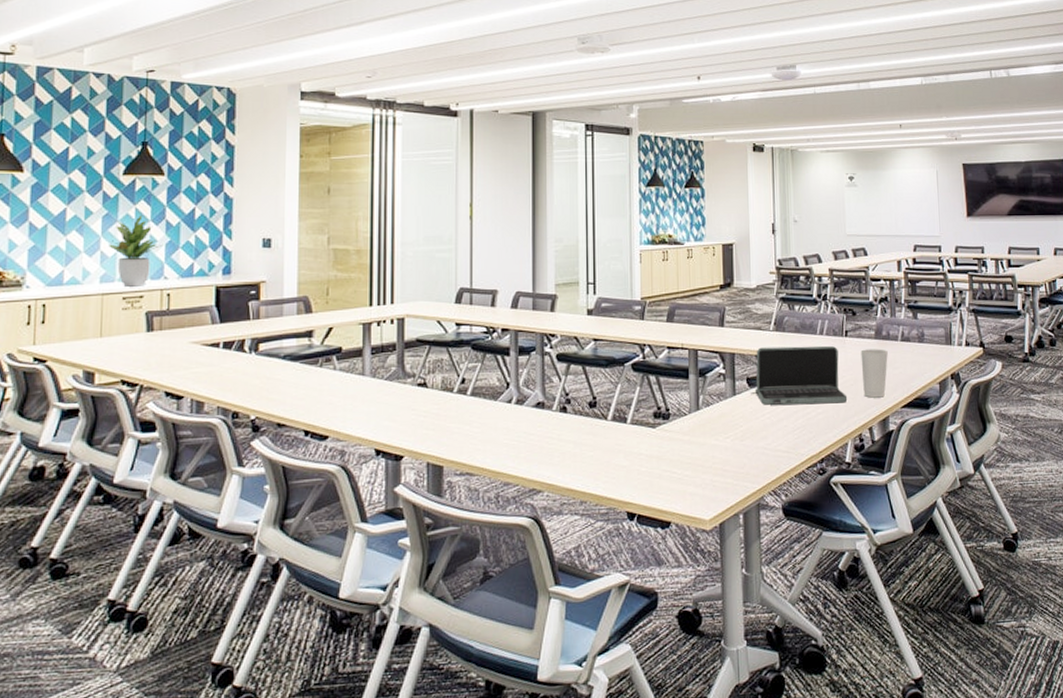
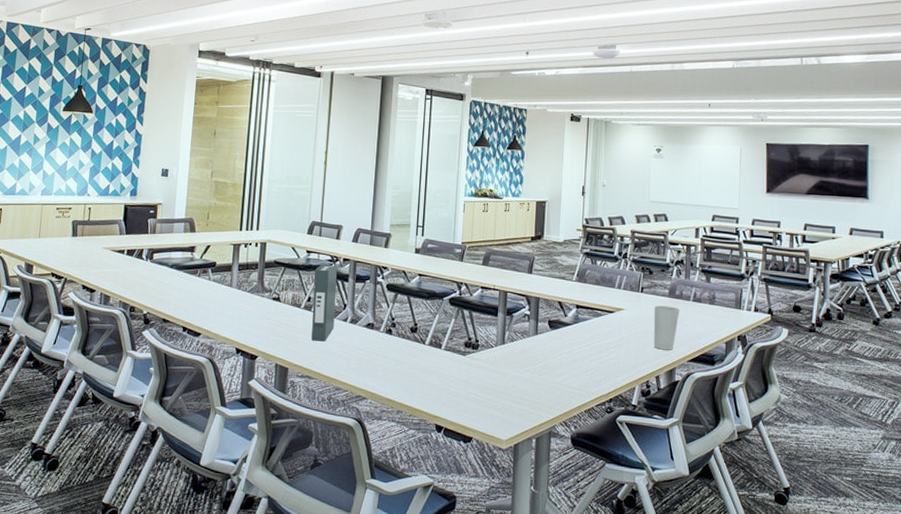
potted plant: present [109,216,162,287] -> none [49,144,88,200]
binder: none [468,334,496,430] -> present [311,262,338,342]
laptop: present [751,345,848,405] -> none [551,295,639,352]

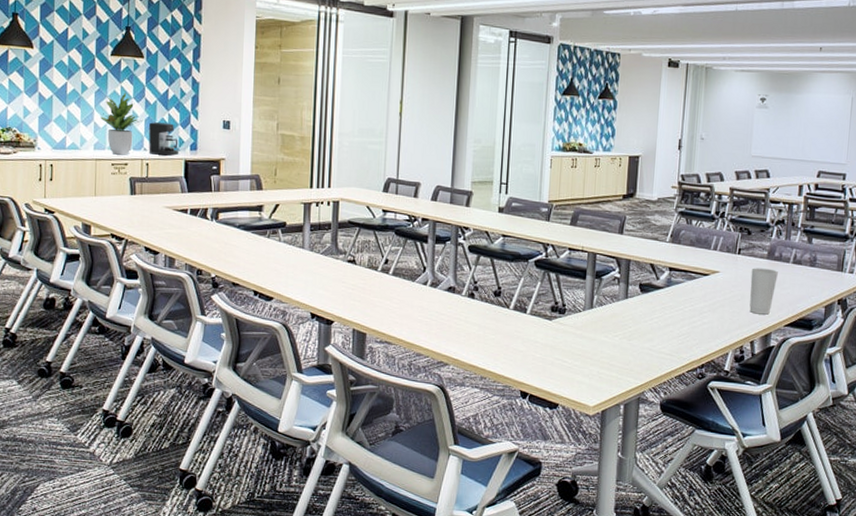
potted plant: none [49,144,88,200] -> present [100,93,142,155]
coffee maker: none [91,170,120,202] -> present [149,122,179,157]
binder: present [311,262,338,342] -> none [390,222,416,306]

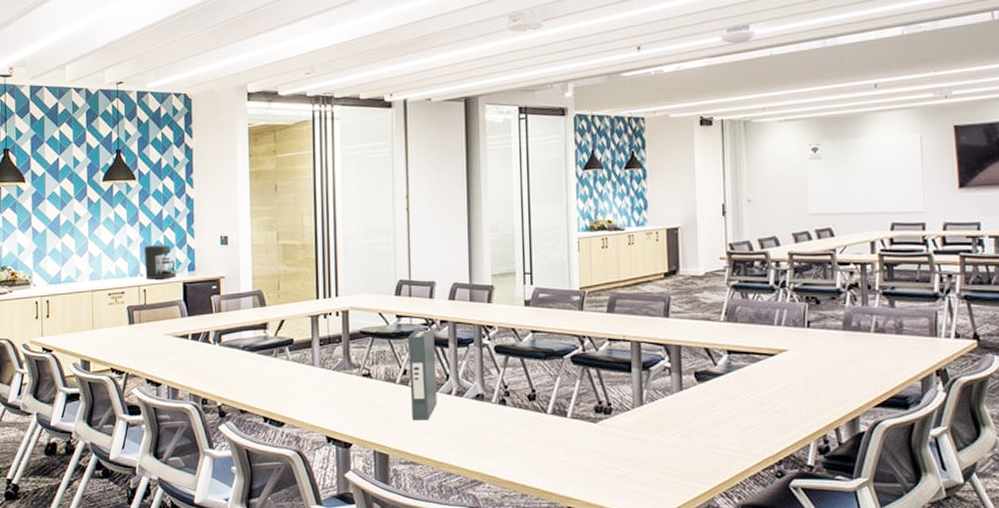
potted plant: present [100,93,142,155] -> none [95,218,137,284]
binder: none [390,222,416,306] -> present [408,326,437,421]
cup: present [749,268,778,315] -> none [825,341,859,396]

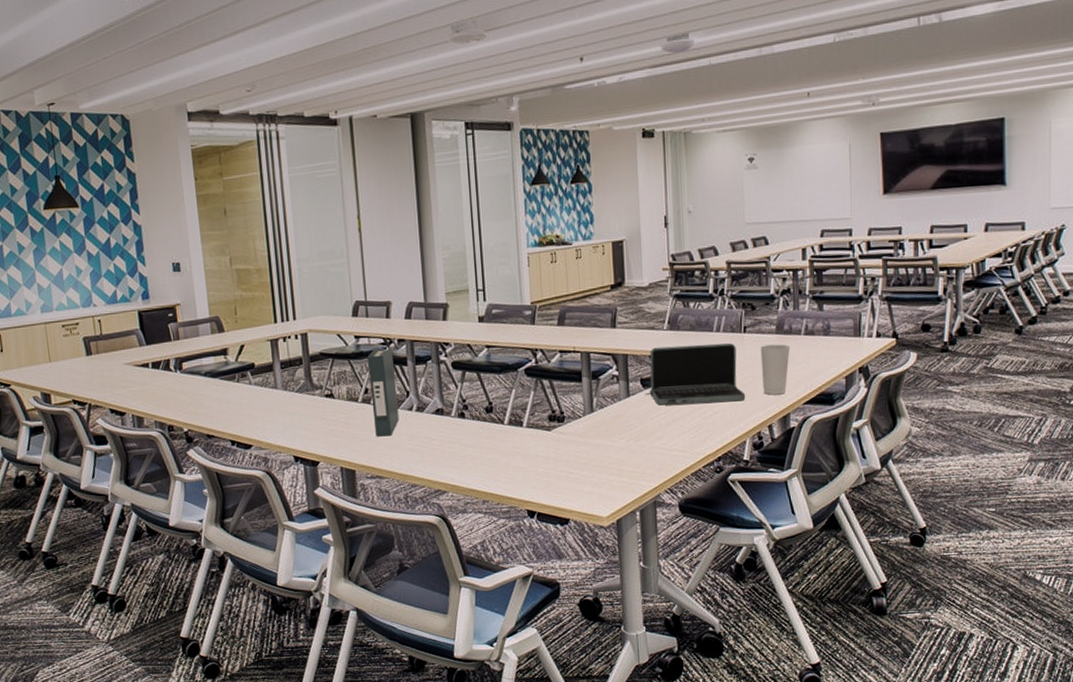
coffee maker: present [145,245,177,280] -> none [95,273,131,310]
laptop: none [699,337,810,401] -> present [645,343,746,406]
cup: none [825,341,859,396] -> present [760,344,790,395]

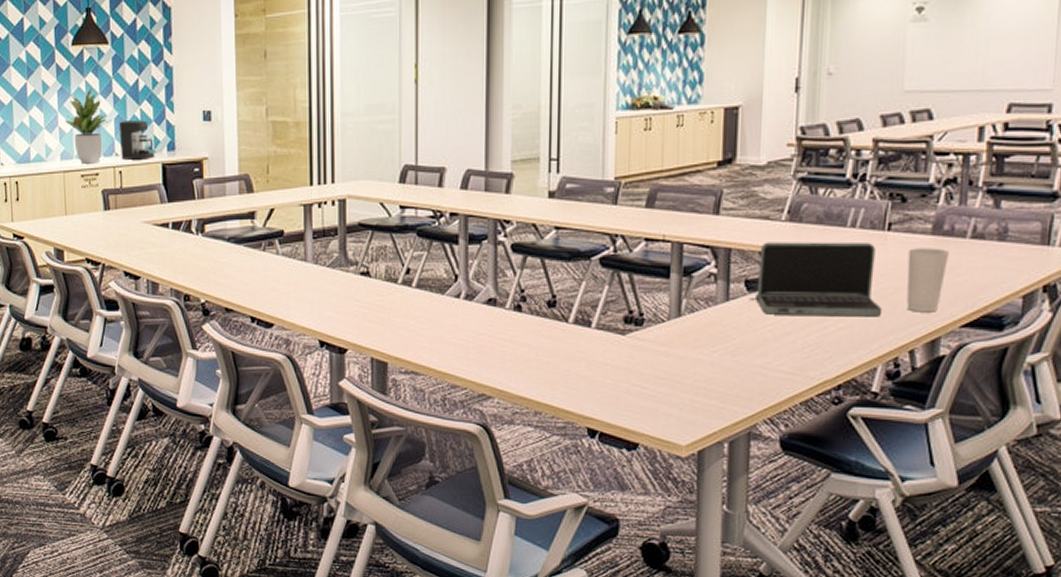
potted plant: none [43,248,87,315] -> present [65,89,111,164]
coffee maker: none [95,273,131,310] -> present [120,120,155,161]
binder: present [368,345,399,437] -> none [413,219,444,326]

